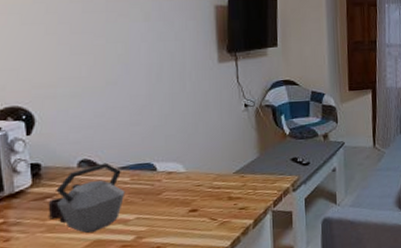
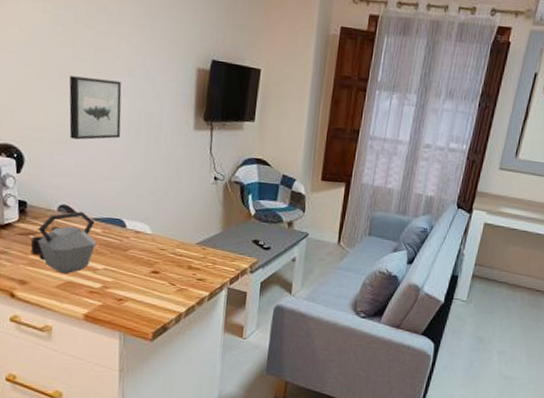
wall art: none [80,27,142,91] -> present [69,76,122,140]

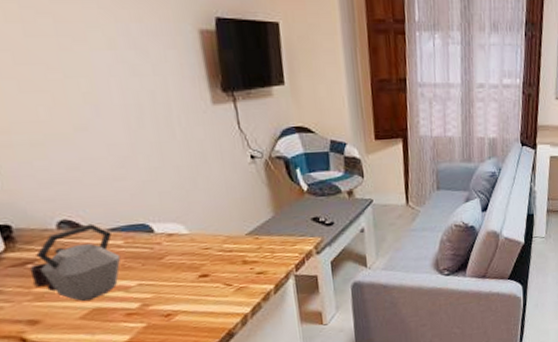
wall art: present [69,76,122,140] -> none [26,57,120,138]

